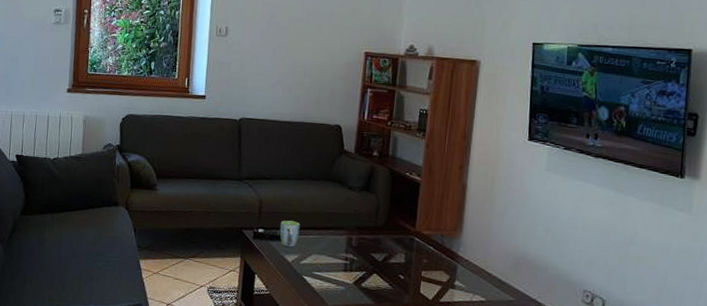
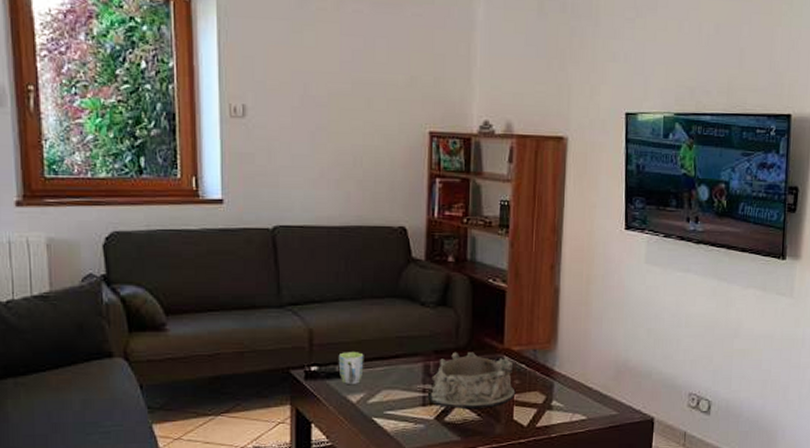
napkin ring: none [350,229,424,280] -> present [430,351,516,410]

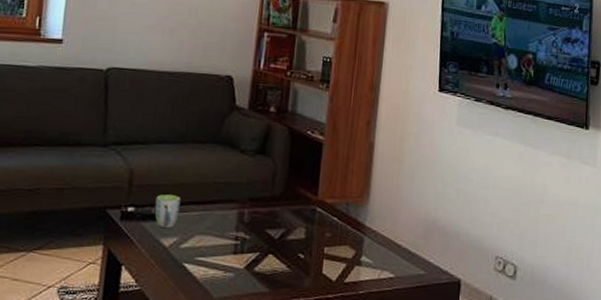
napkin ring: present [430,351,516,410] -> none [241,200,326,261]

